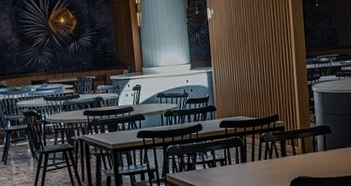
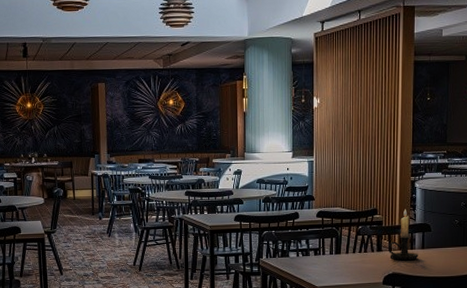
candle holder: none [292,112,322,164] -> present [389,208,419,261]

